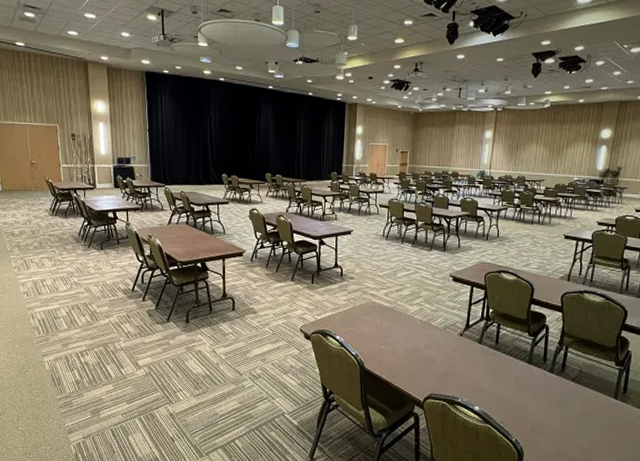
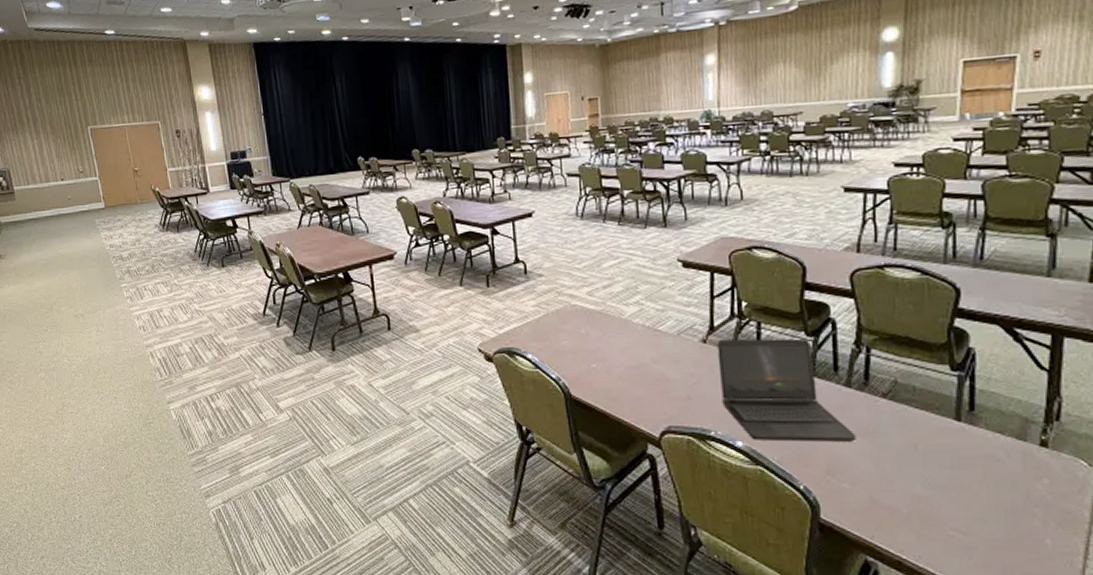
laptop computer: none [468,334,552,410] -> present [717,338,856,442]

